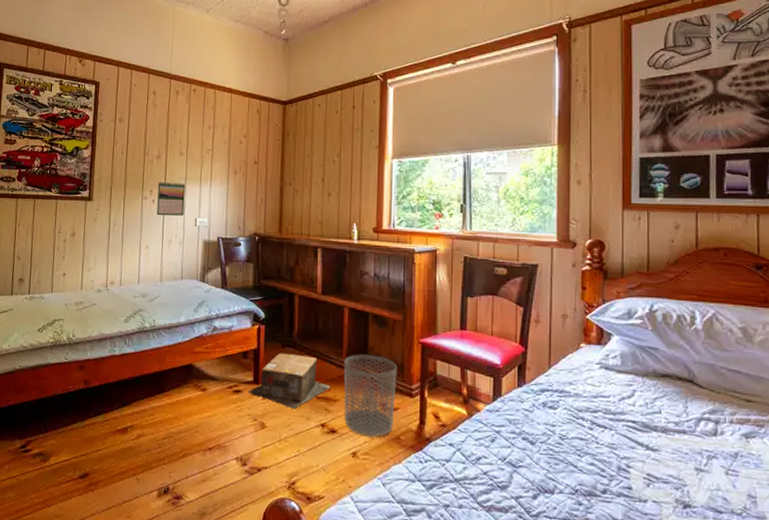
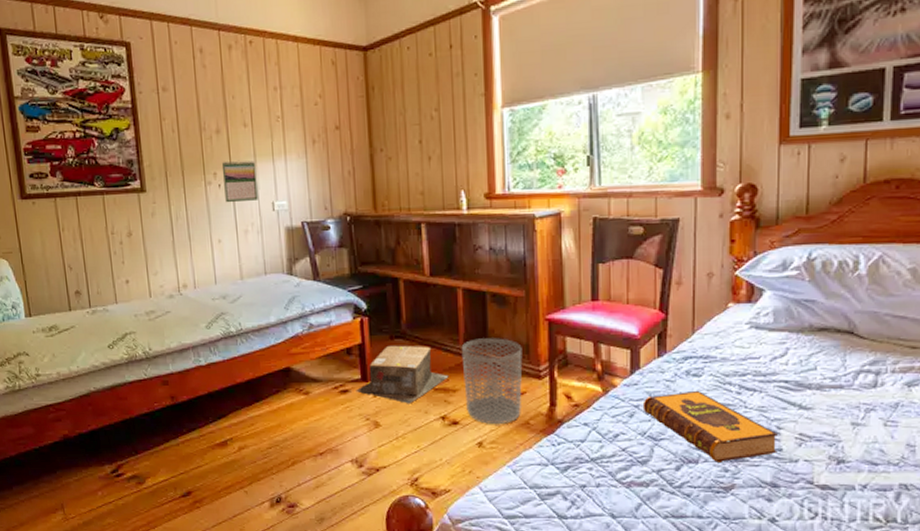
hardback book: none [503,422,629,495] -> present [642,390,779,462]

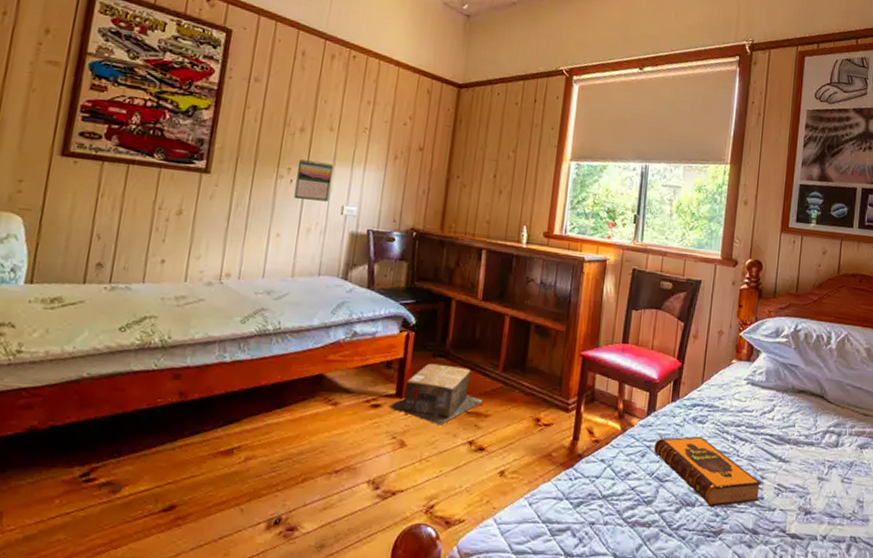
waste bin: present [461,338,523,424] -> none [494,366,556,454]

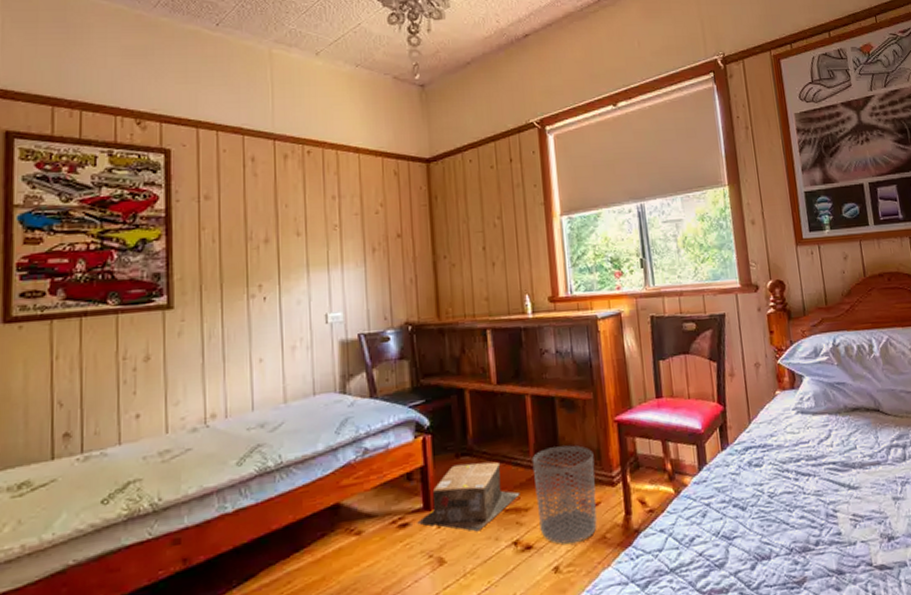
calendar: present [294,158,334,202] -> none [268,270,309,317]
waste bin: none [494,366,556,454] -> present [532,445,597,544]
hardback book: present [653,436,762,507] -> none [713,480,838,555]

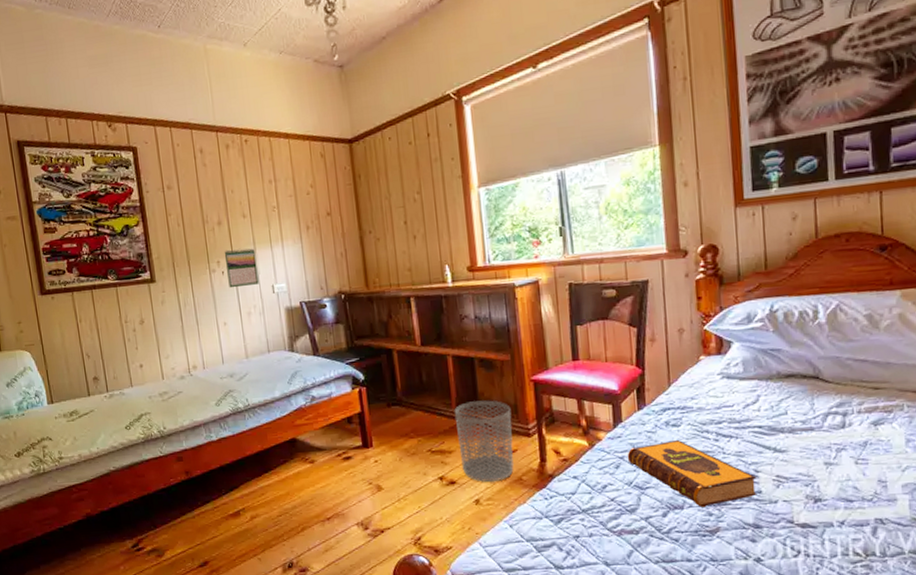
calendar: none [268,270,309,317] -> present [224,248,259,288]
cardboard box: present [417,462,520,532] -> none [358,411,444,467]
hardback book: none [713,480,838,555] -> present [627,439,758,507]

